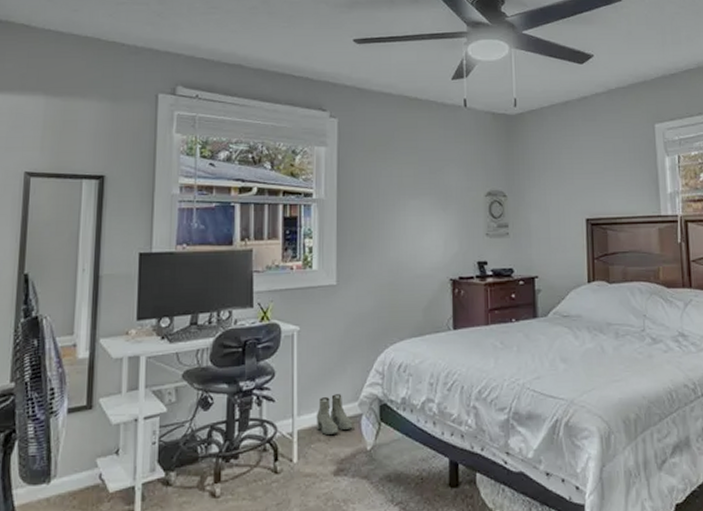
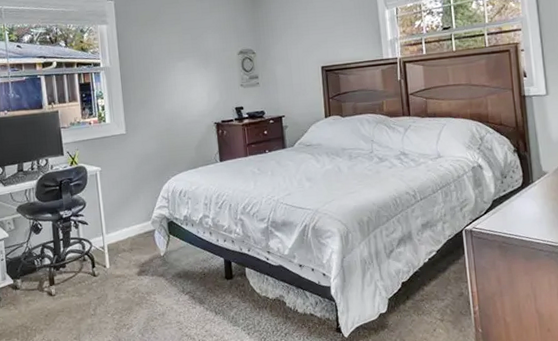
boots: present [316,394,353,435] -> none [120,216,149,246]

